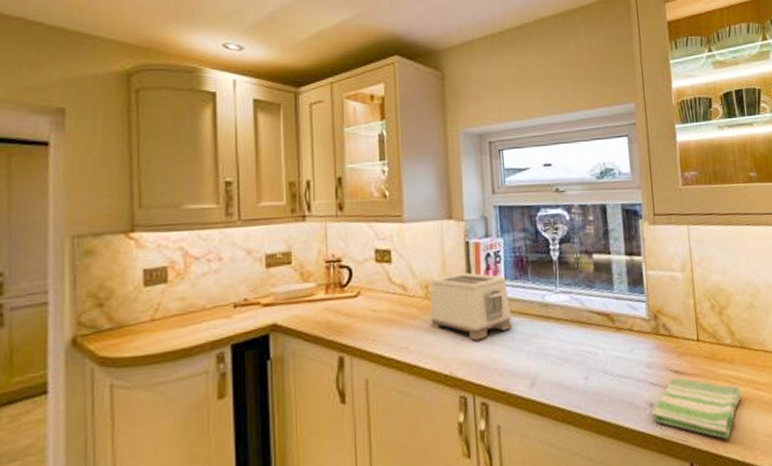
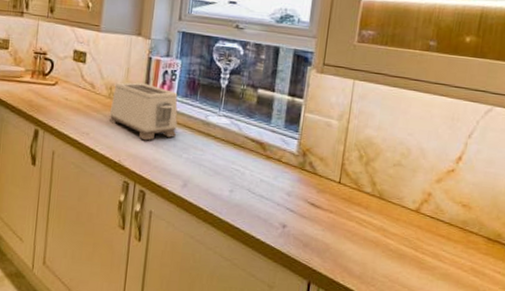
dish towel: present [650,378,741,439] -> none [281,209,369,271]

